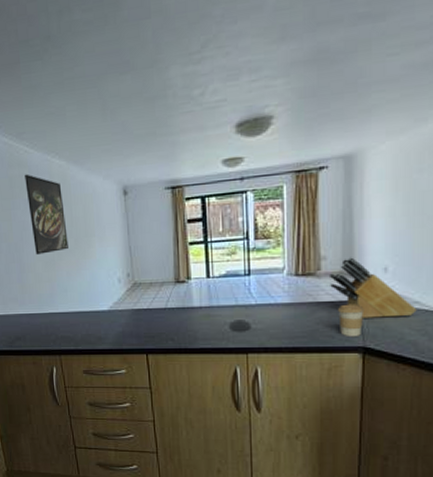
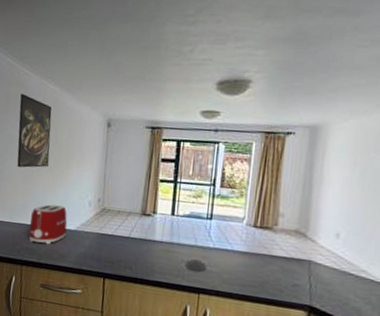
toaster: none [60,287,100,331] -> present [29,204,67,245]
knife block: present [328,257,417,318] -> none [284,218,363,284]
coffee cup: present [337,303,364,338] -> none [288,261,314,295]

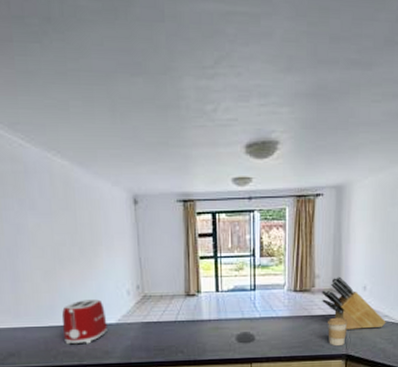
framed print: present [17,93,52,168] -> none [19,170,72,263]
knife block: none [284,218,363,284] -> present [321,276,386,330]
coffee cup: none [288,261,314,295] -> present [327,317,348,346]

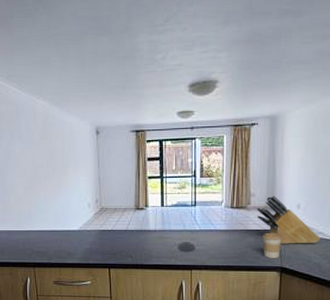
toaster: present [62,299,107,345] -> none [36,210,71,246]

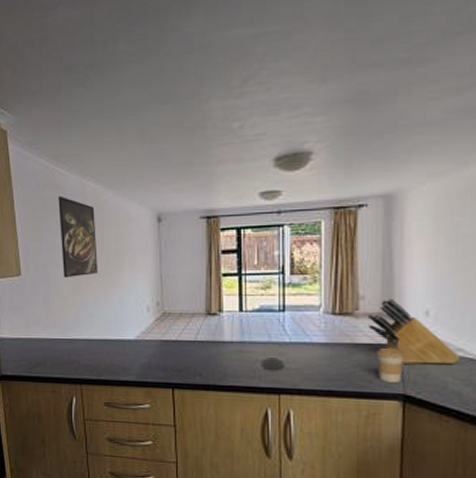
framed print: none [12,110,47,181] -> present [58,195,98,279]

